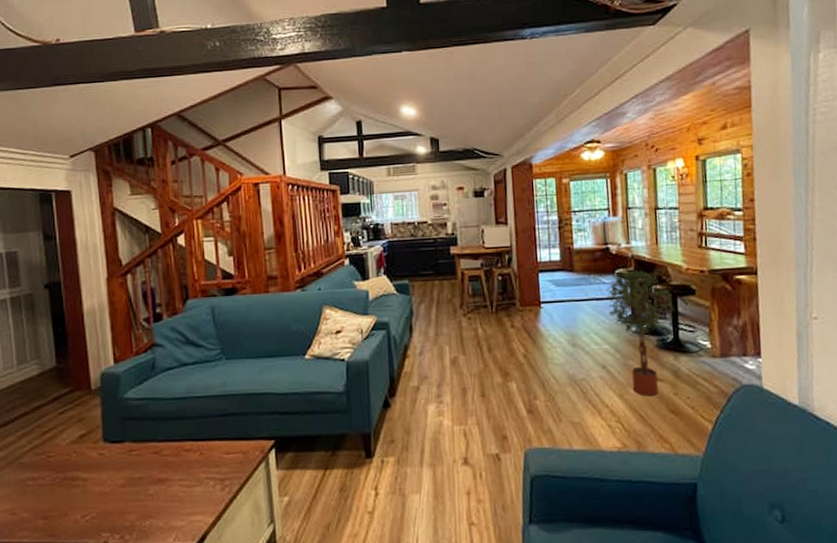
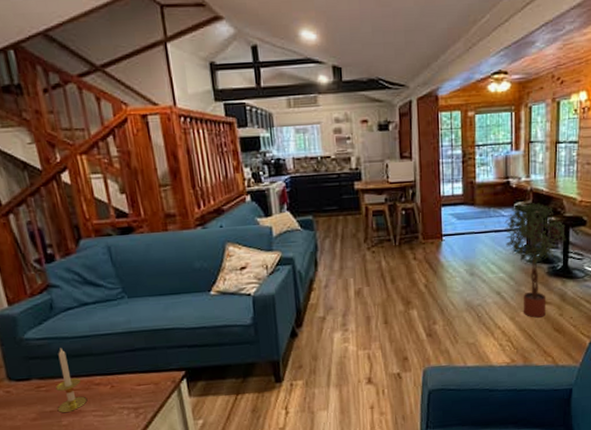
candle: none [147,409,176,481] -> present [56,348,88,414]

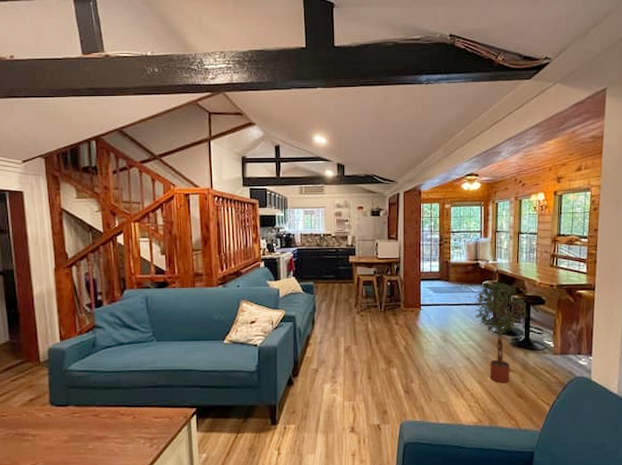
candle: present [56,348,88,414] -> none [87,380,112,438]

